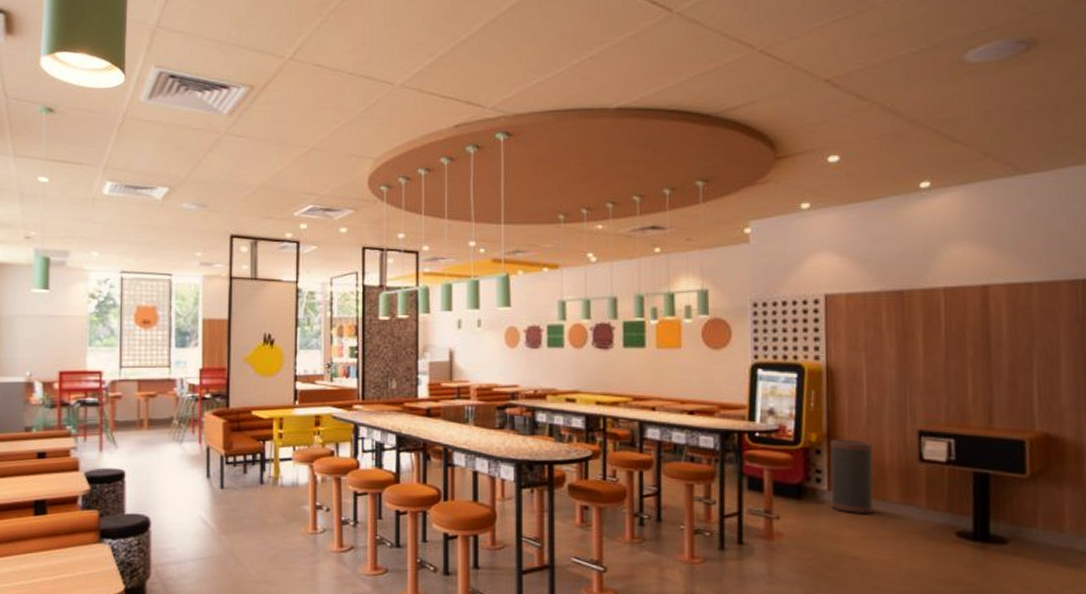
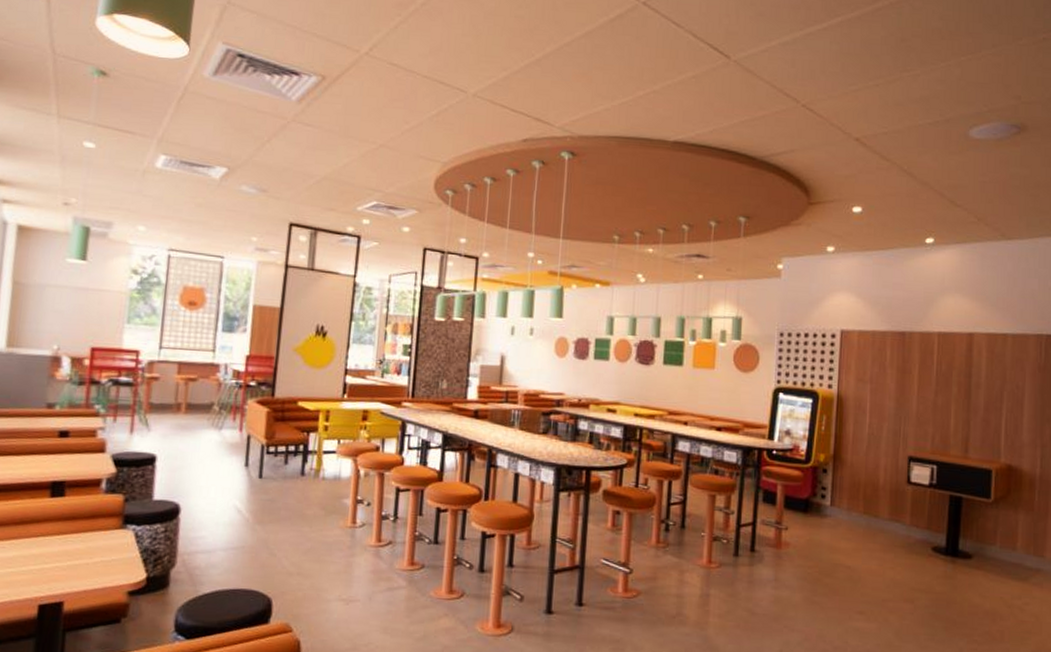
trash can: present [830,439,874,514] -> none [832,460,870,528]

